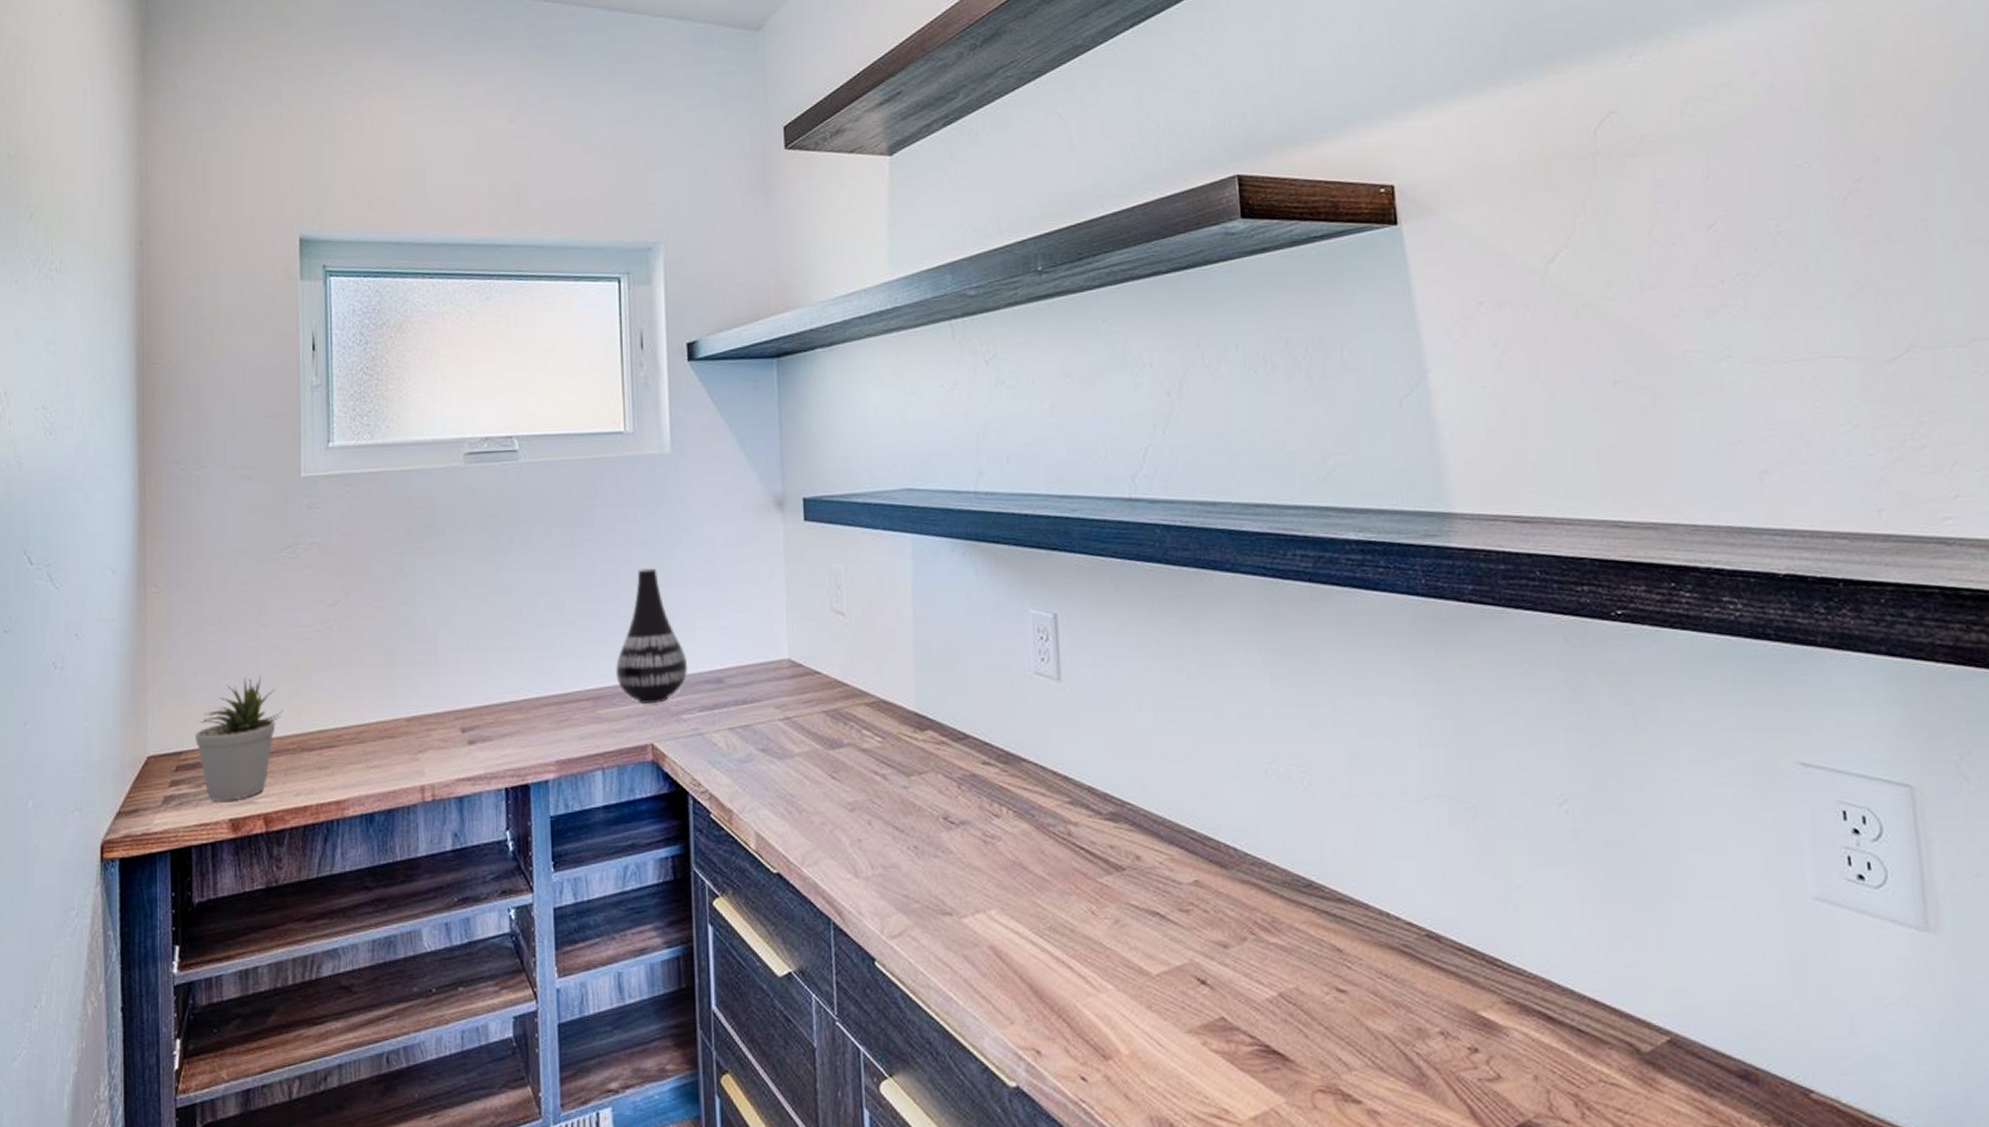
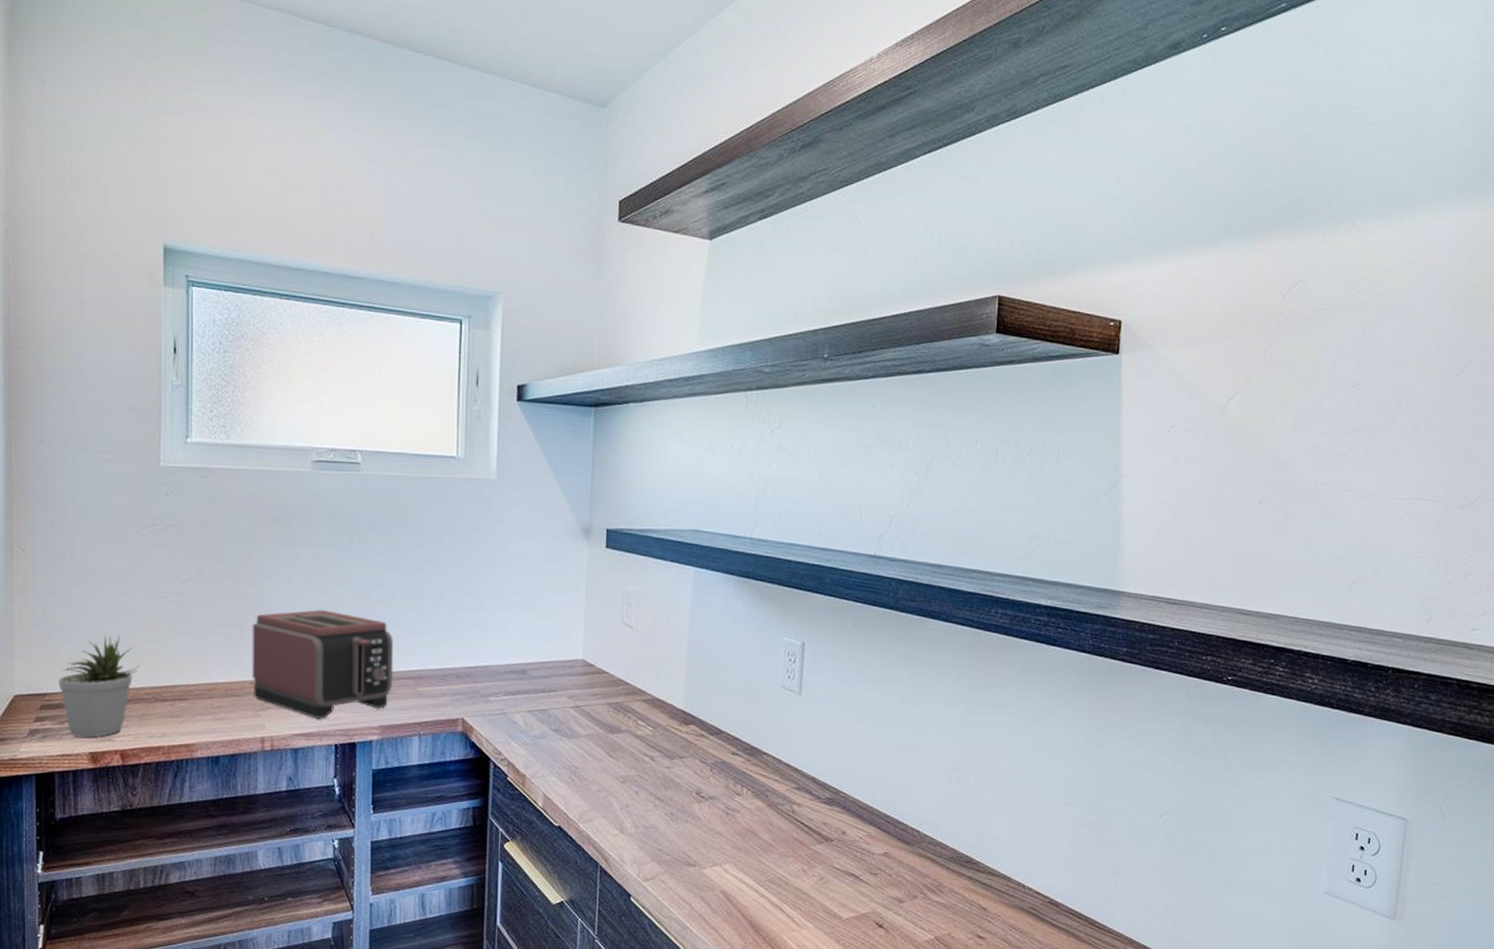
toaster: none [406,625,568,757] -> present [252,610,394,718]
vase: present [616,568,687,703] -> none [436,575,497,686]

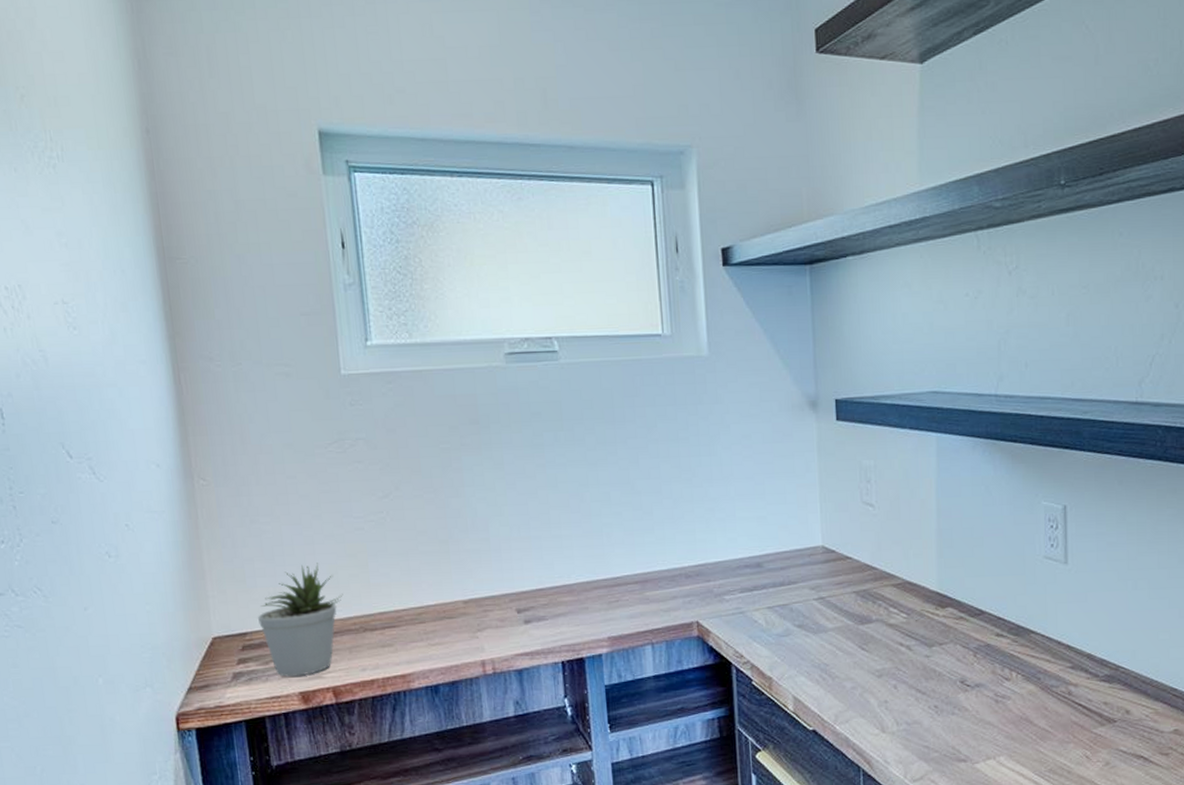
toaster: present [252,610,394,718] -> none [459,516,618,635]

